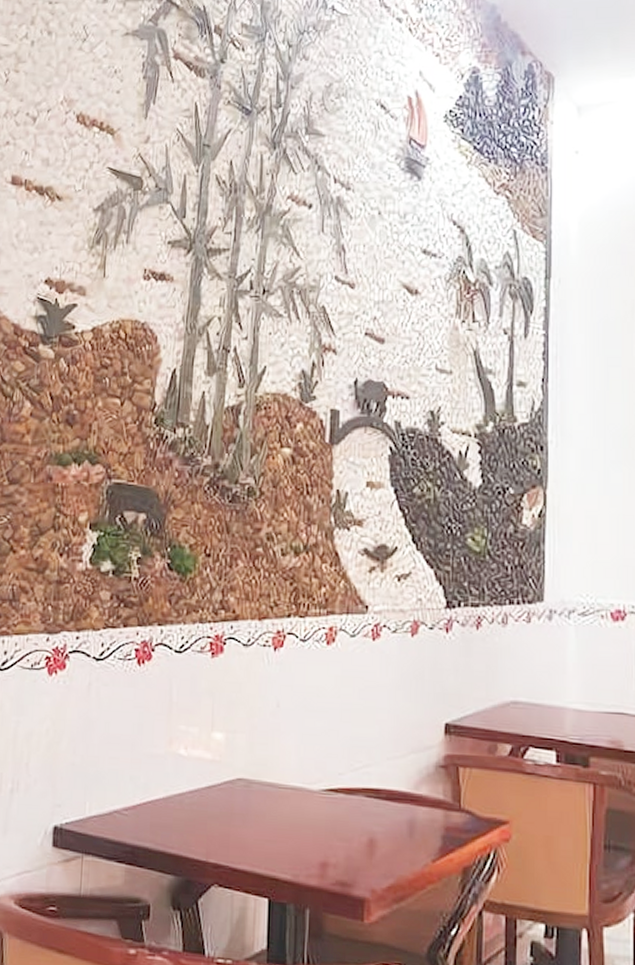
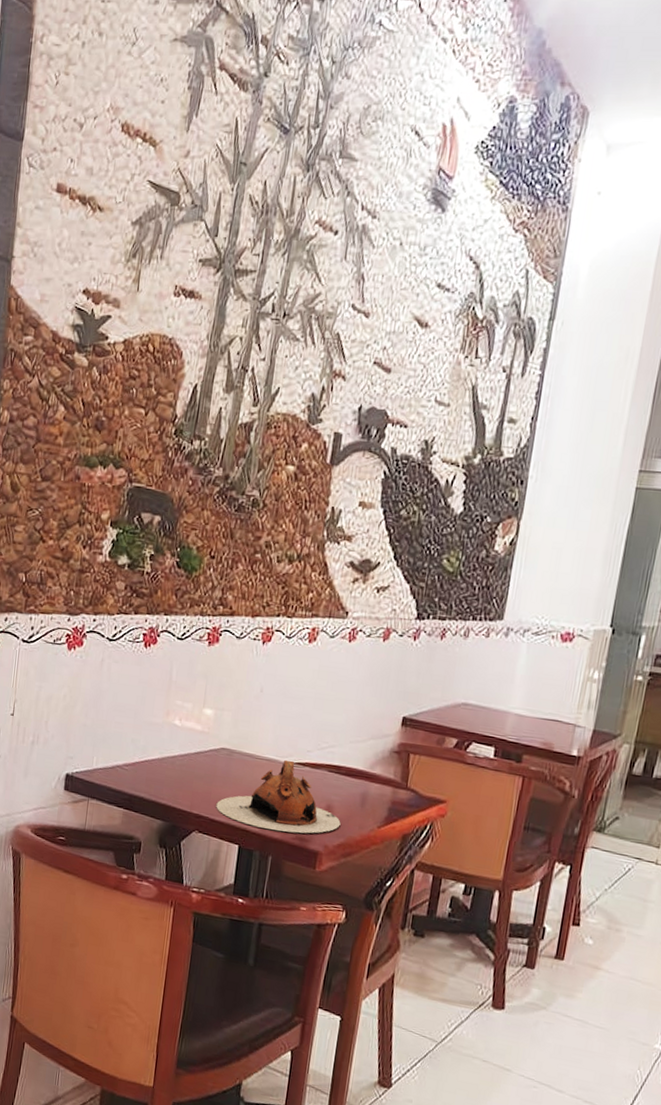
teapot: none [237,786,388,877] -> present [216,760,341,834]

